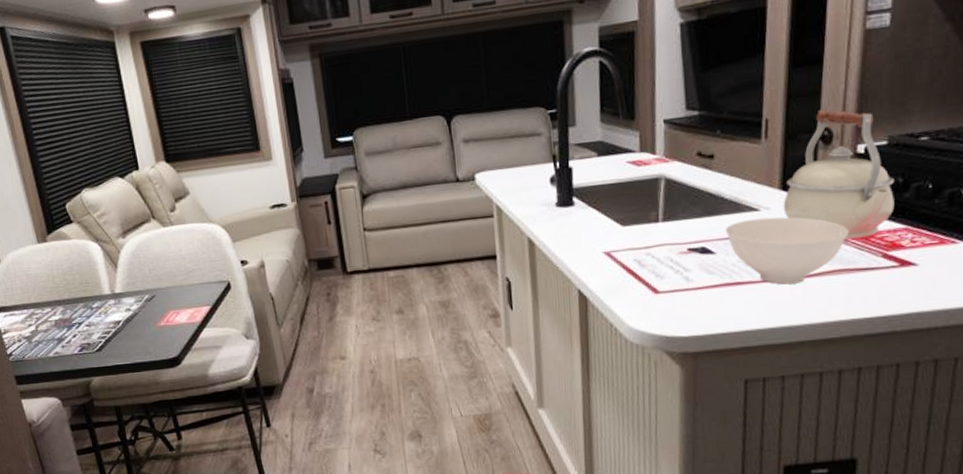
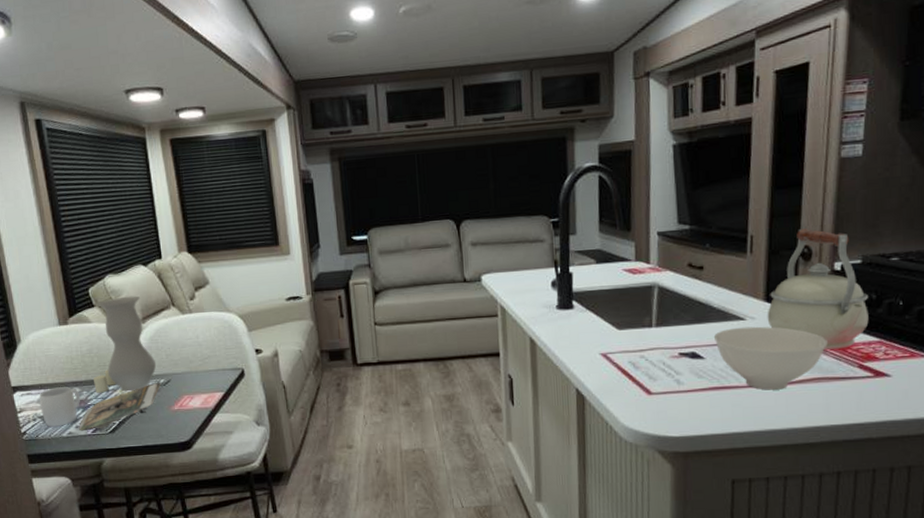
mug: none [23,306,65,348] -> present [39,387,80,428]
magazine: none [65,297,146,351] -> present [79,382,162,431]
vase: none [75,209,140,308] -> present [97,295,157,391]
candle: none [76,287,100,312] -> present [93,369,116,393]

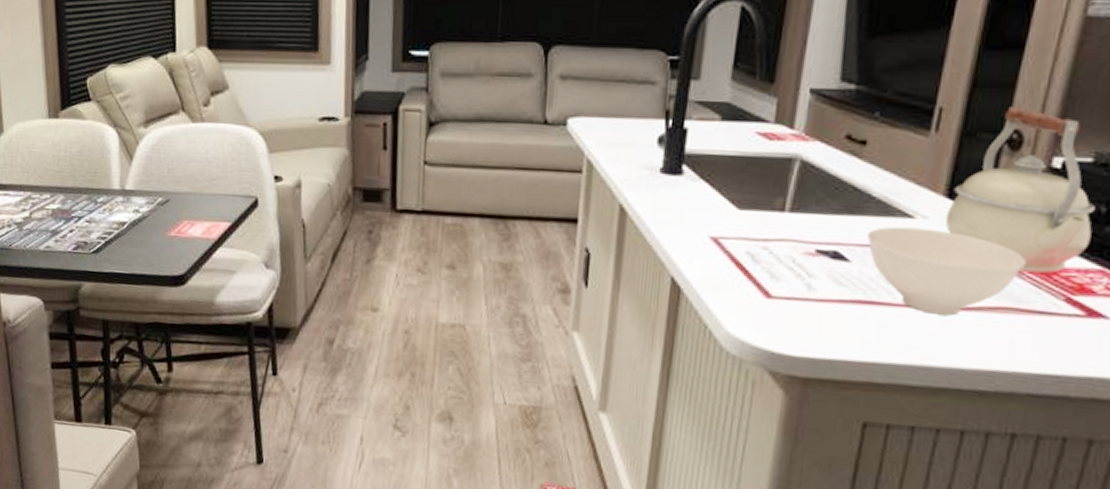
mug: present [39,387,80,428] -> none [17,191,63,239]
magazine: present [79,382,162,431] -> none [58,200,159,247]
candle: present [93,369,116,393] -> none [81,177,107,205]
vase: present [97,295,157,391] -> none [95,92,156,207]

